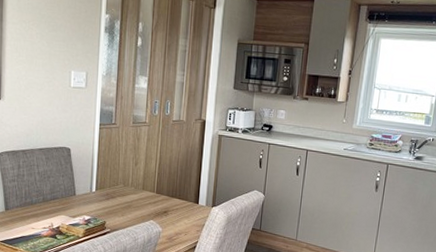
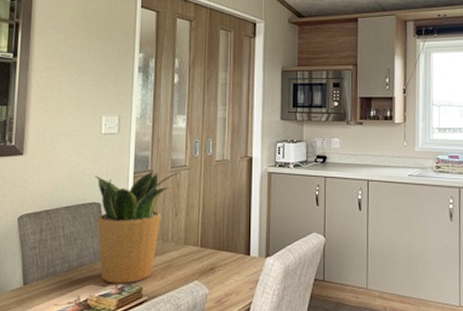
potted plant: none [64,123,140,217] -> present [94,169,180,284]

